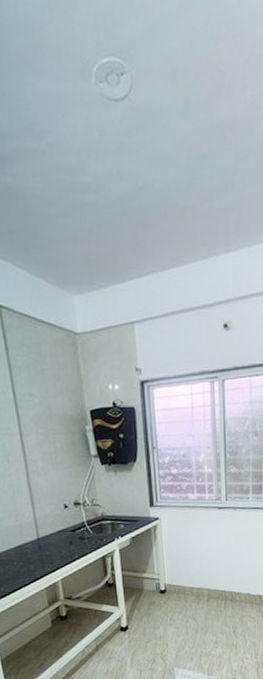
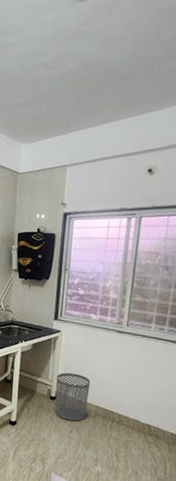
waste bin: none [163,560,199,611] -> present [55,372,91,421]

